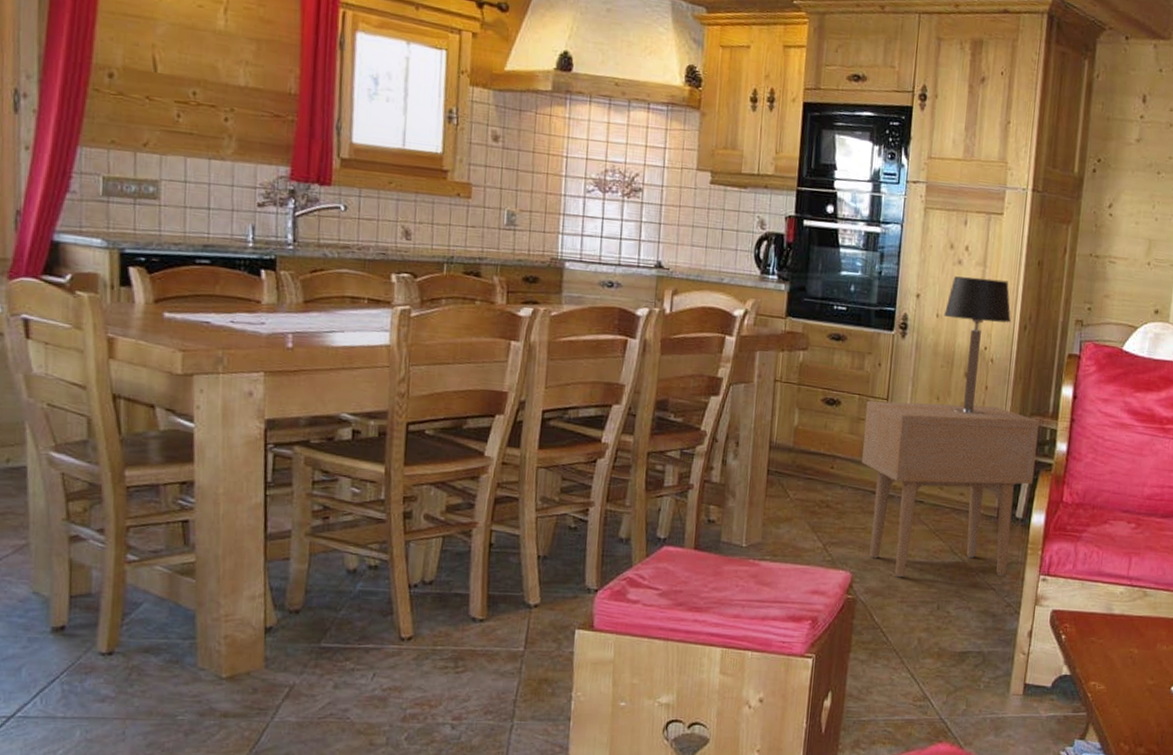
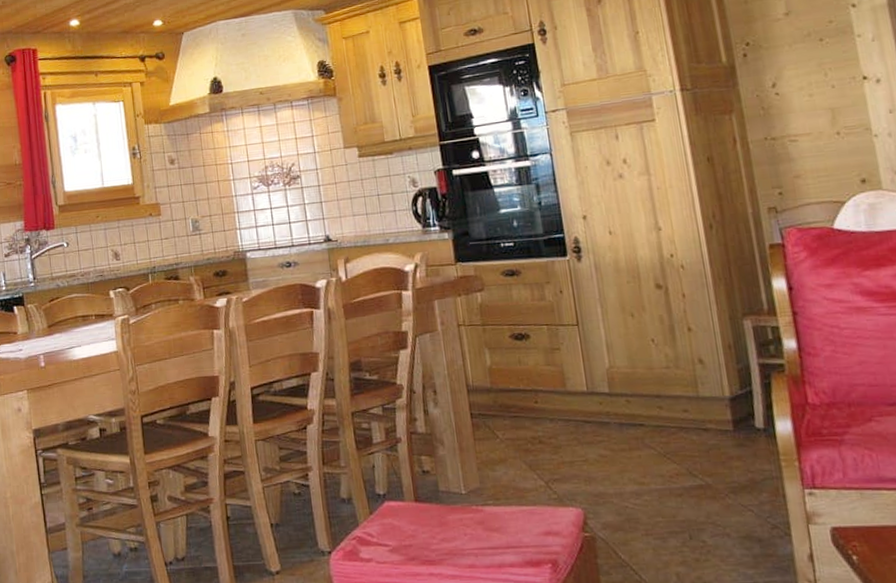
side table: present [861,401,1040,578] -> none [556,313,767,509]
table lamp: present [944,276,1012,415] -> none [617,184,694,327]

